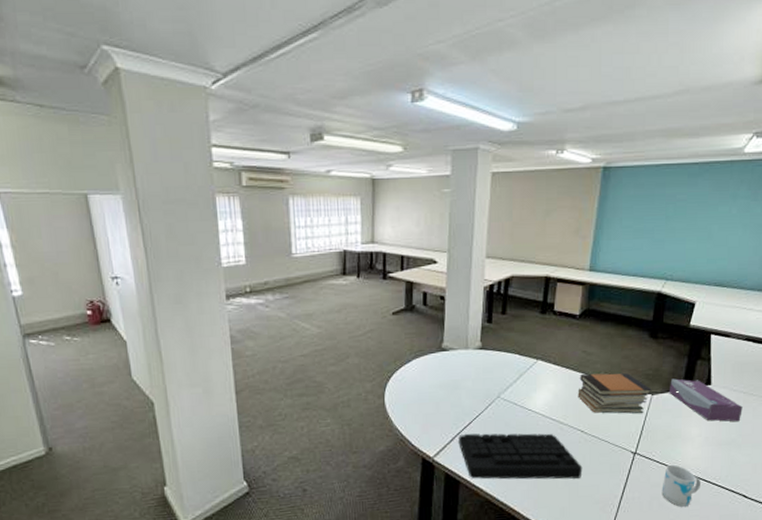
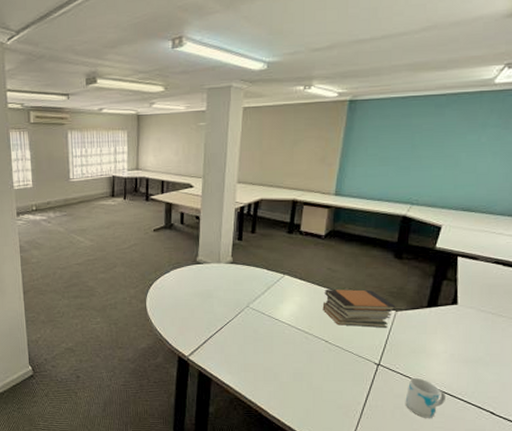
keyboard: present [458,433,583,479] -> none [211,337,327,384]
tissue box: present [668,378,743,422] -> none [413,297,491,341]

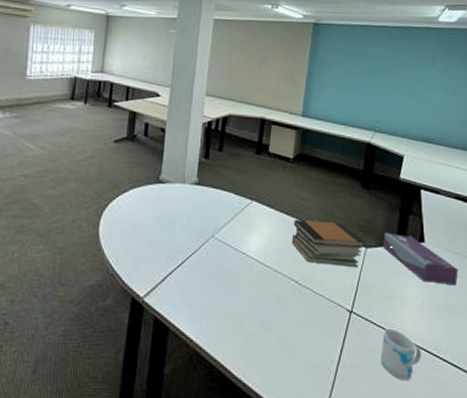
tissue box: none [413,297,491,341] -> present [382,232,458,286]

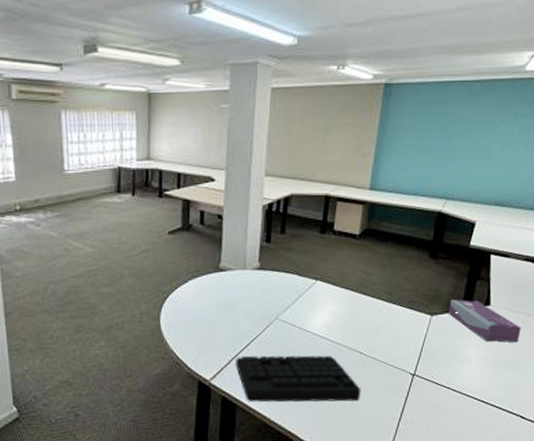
keyboard: none [170,273,297,336] -> present [236,355,361,402]
book stack: present [292,220,366,268] -> none [357,294,431,335]
mug: present [380,328,421,380] -> none [440,385,479,428]

